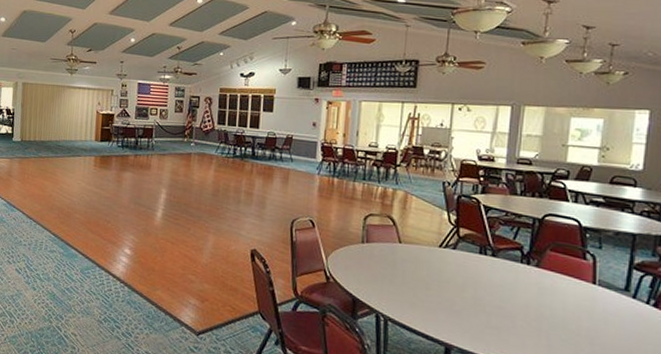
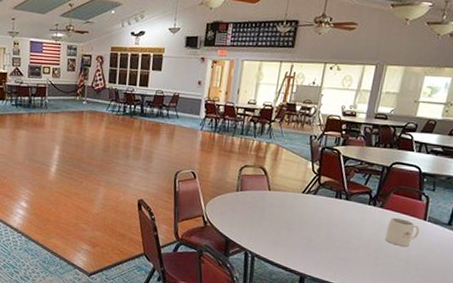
mug: none [546,279,589,315] -> present [385,217,420,246]

